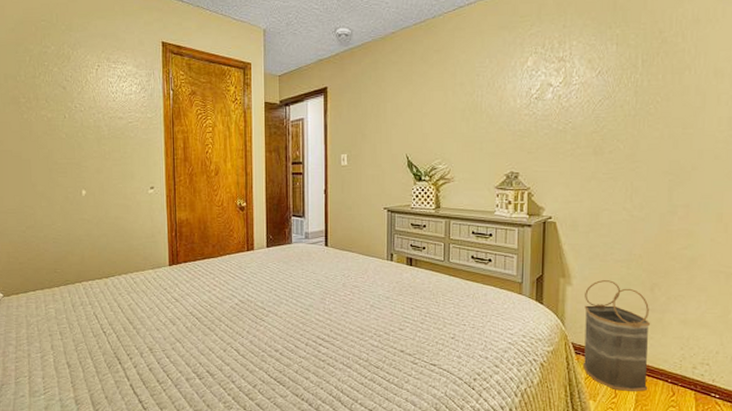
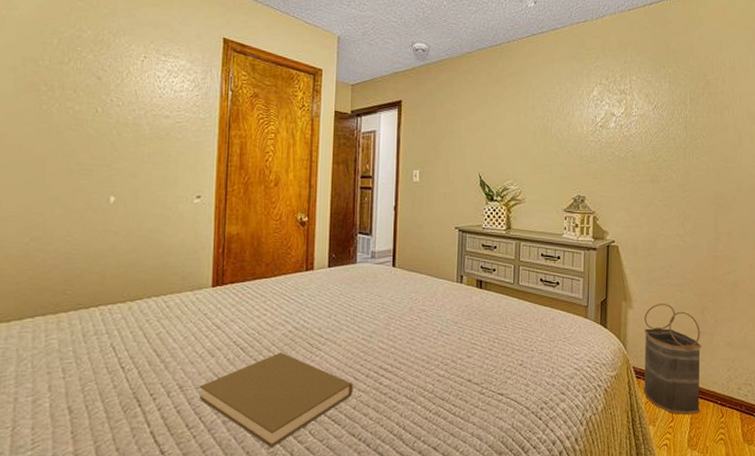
book: none [165,322,295,403] -> present [198,352,354,448]

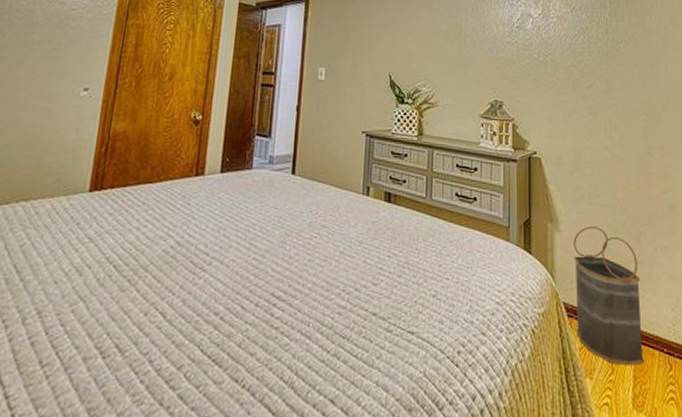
book: present [198,352,354,448] -> none [58,272,240,395]

